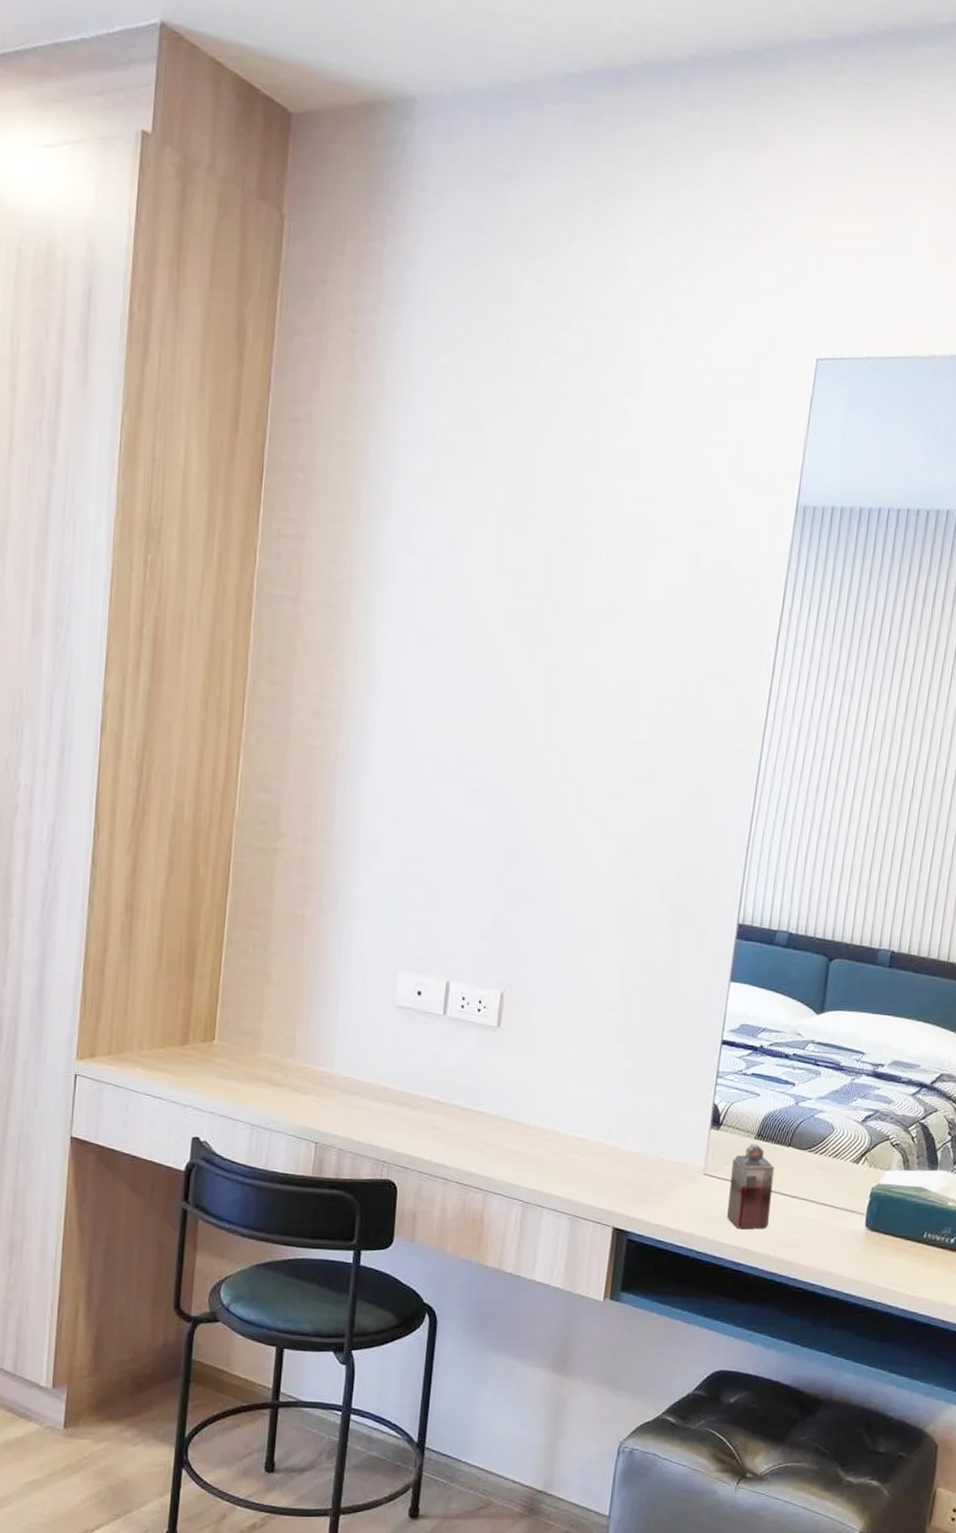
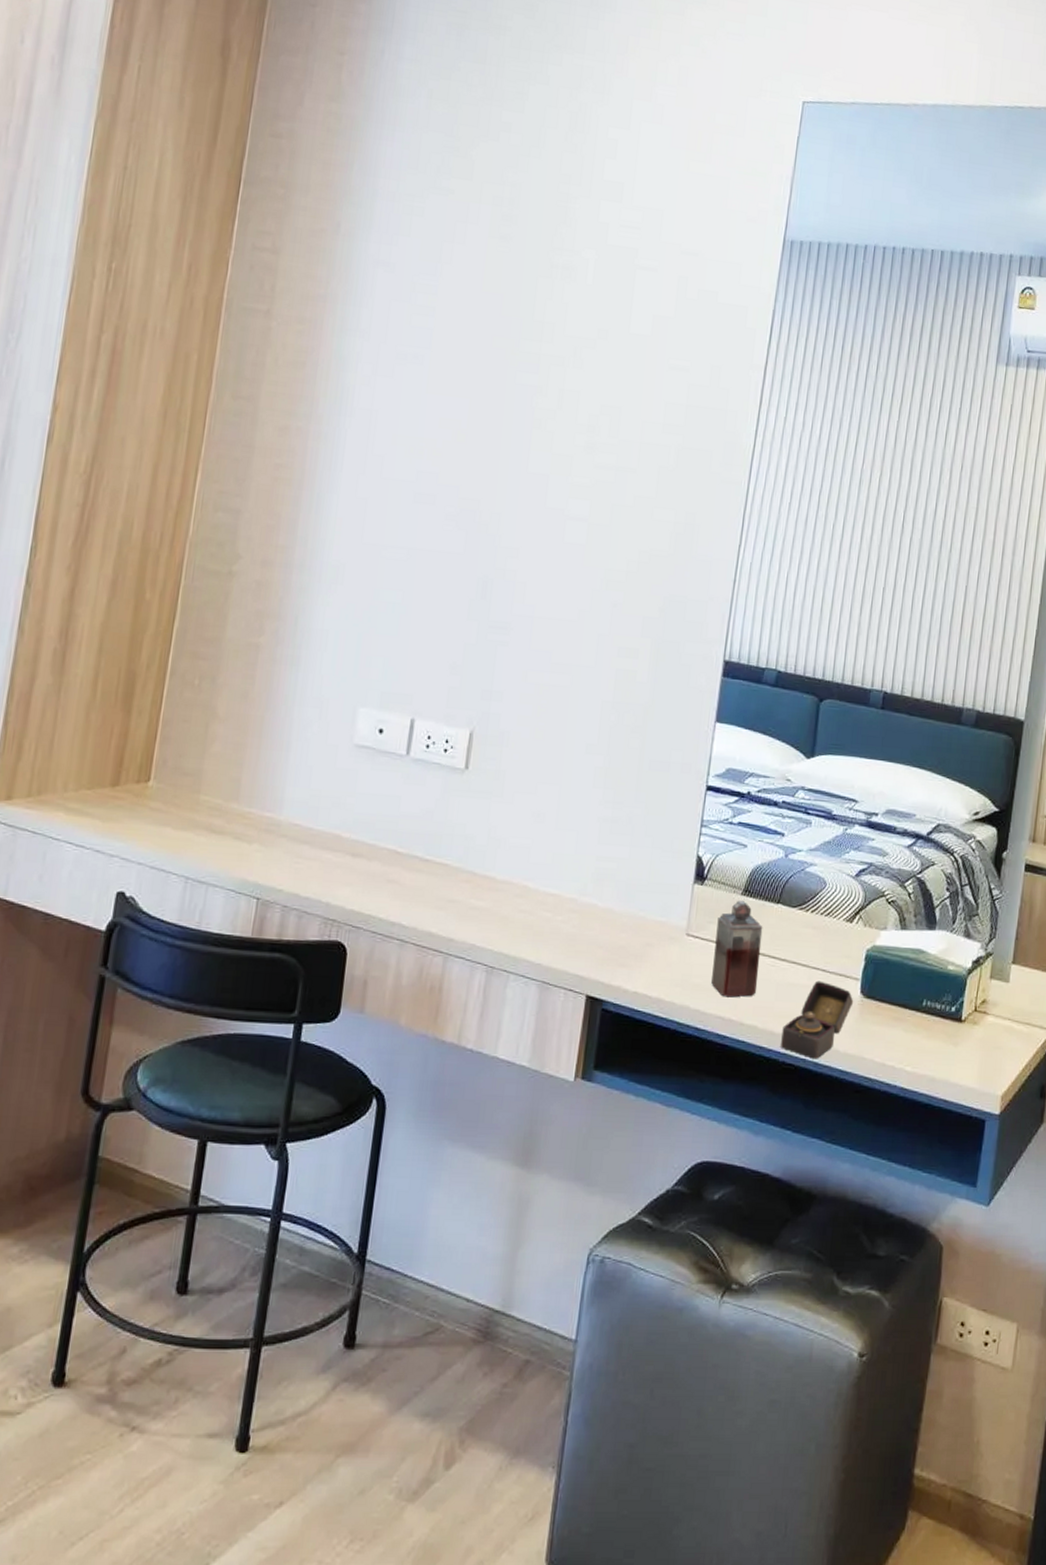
compass: none [791,1215,859,1284] -> present [781,980,854,1059]

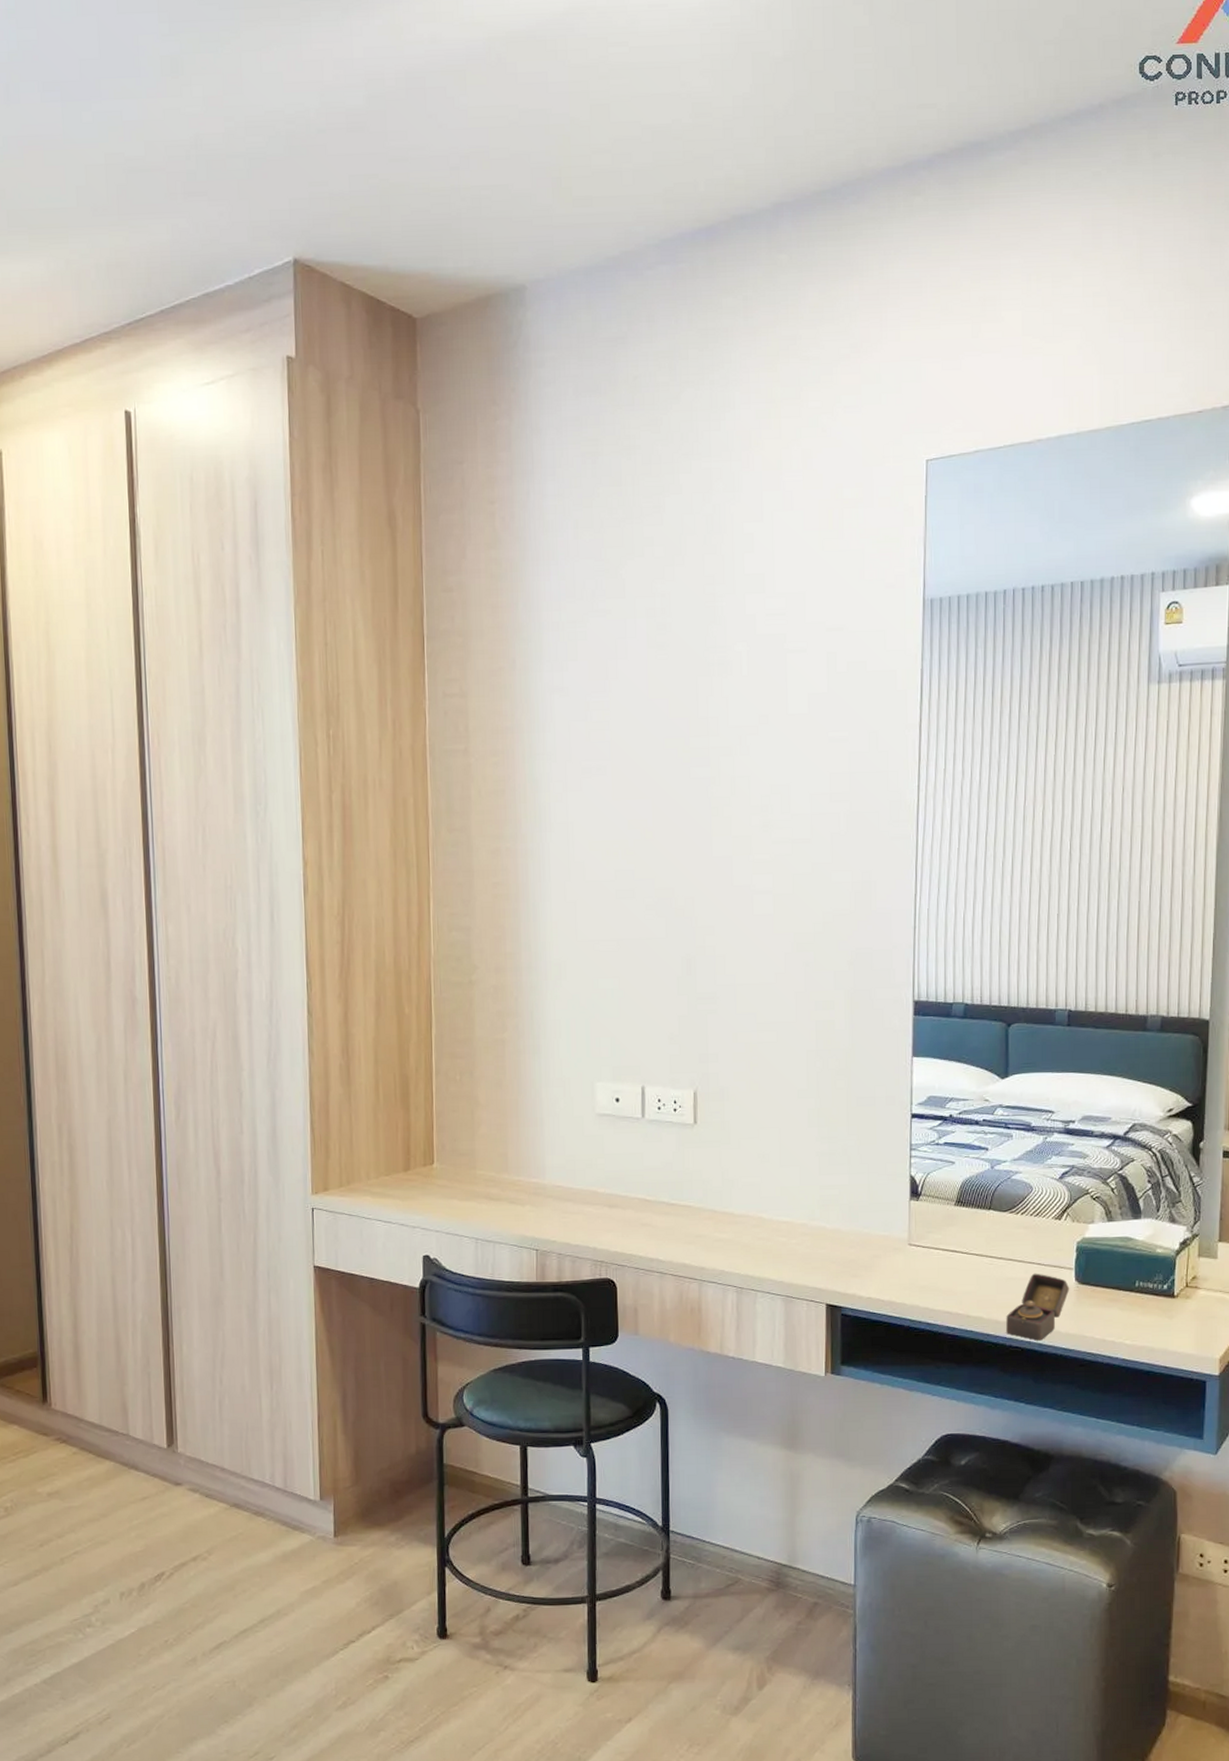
perfume bottle: present [711,901,763,998] -> none [935,1211,979,1295]

